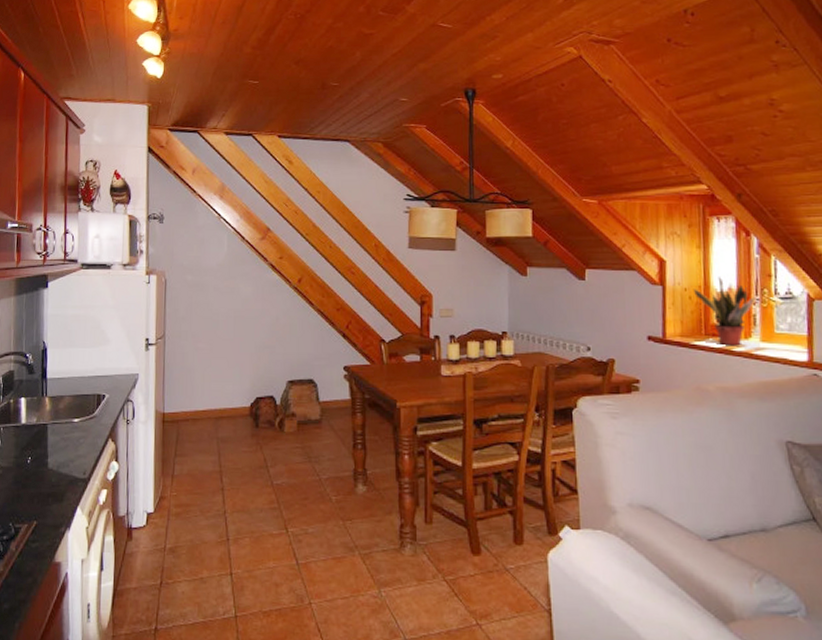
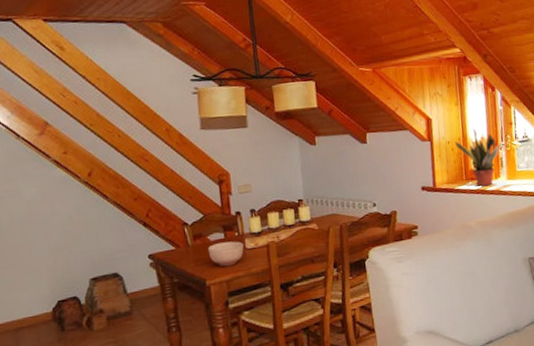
bowl: none [402,365,440,391] -> present [207,241,244,267]

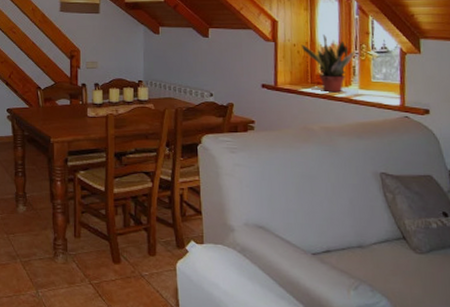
bowl: present [207,241,244,267] -> none [55,108,86,129]

